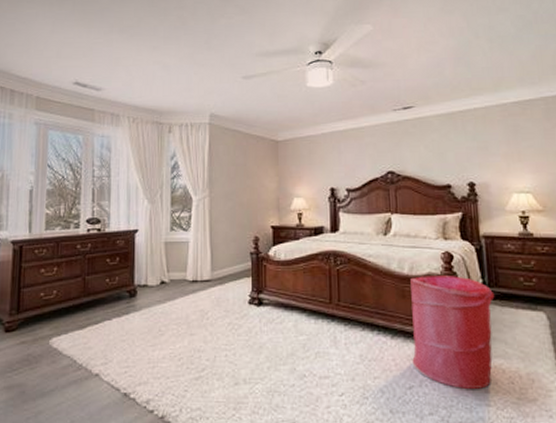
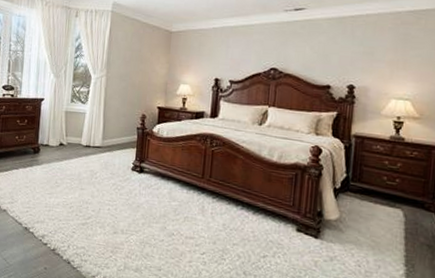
laundry hamper: present [410,274,495,389] -> none [269,164,356,267]

